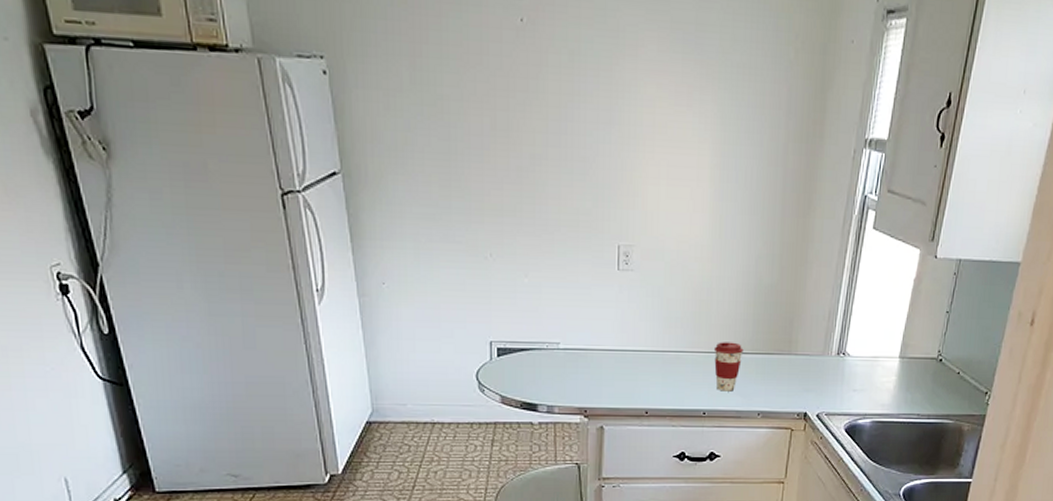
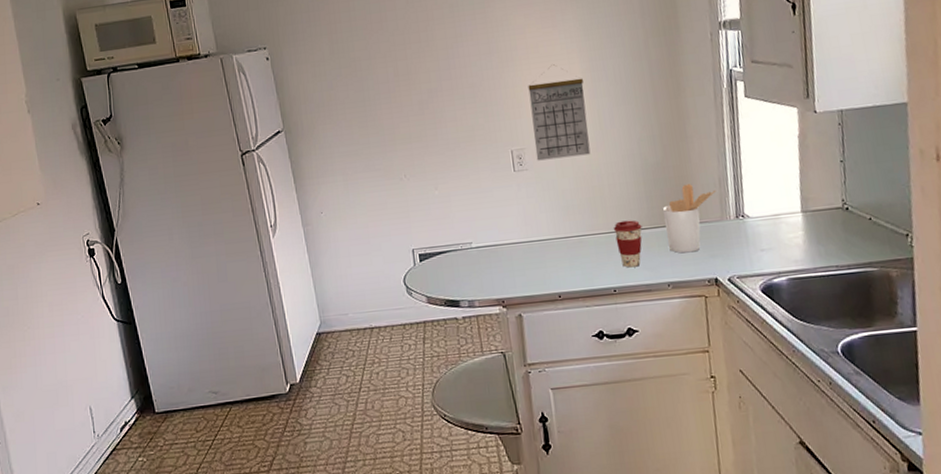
calendar: none [645,152,710,264] -> present [528,64,591,161]
utensil holder: none [766,313,824,384] -> present [662,184,716,253]

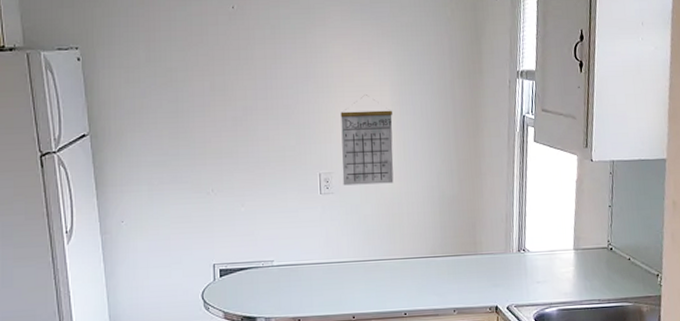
coffee cup: present [613,220,643,268] -> none [408,247,435,293]
utensil holder: present [662,184,716,253] -> none [454,217,503,282]

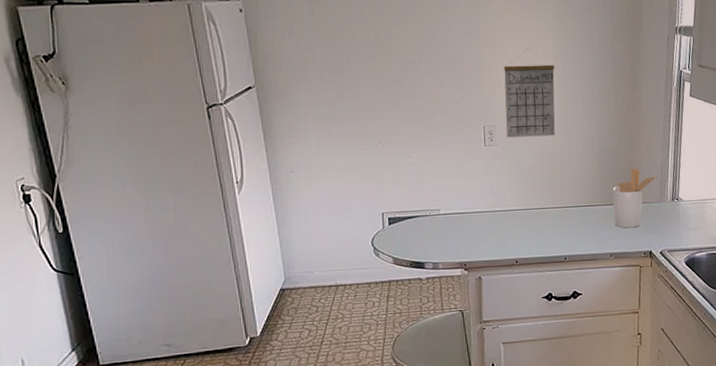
utensil holder: none [454,217,503,282] -> present [612,168,658,229]

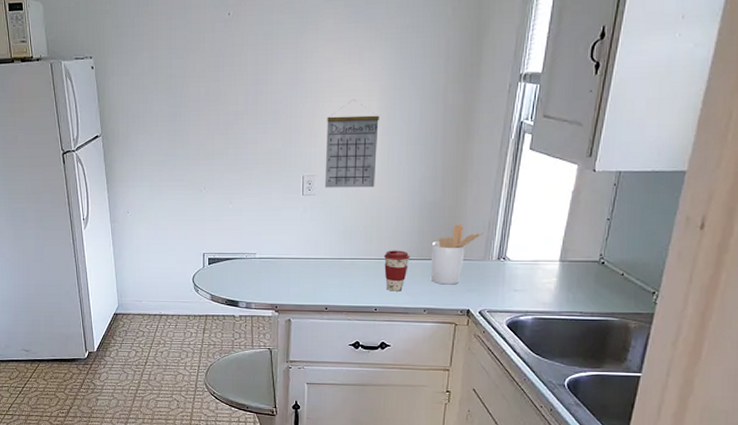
coffee cup: none [569,197,594,239] -> present [383,250,410,292]

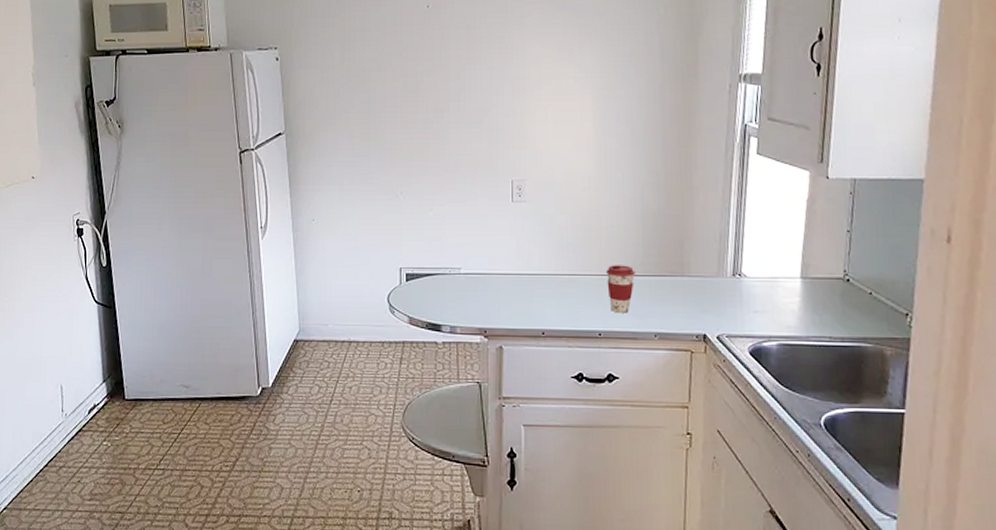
calendar: present [324,99,379,188] -> none [536,98,593,194]
utensil holder: present [430,224,484,285] -> none [658,236,716,305]

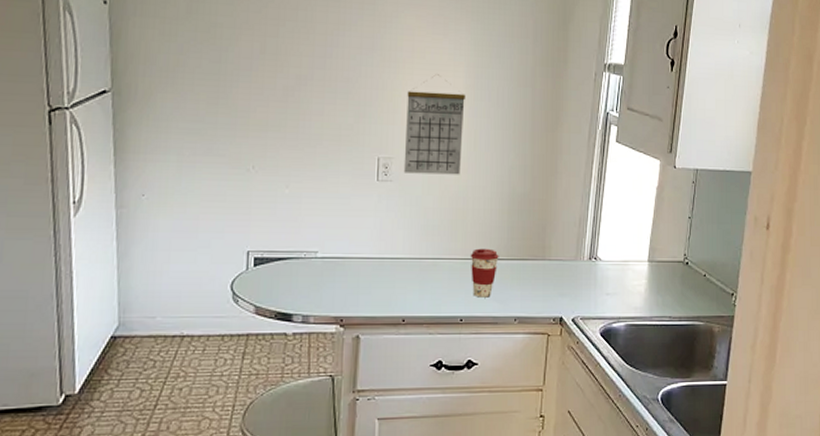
calendar: none [536,98,593,194] -> present [403,74,465,175]

